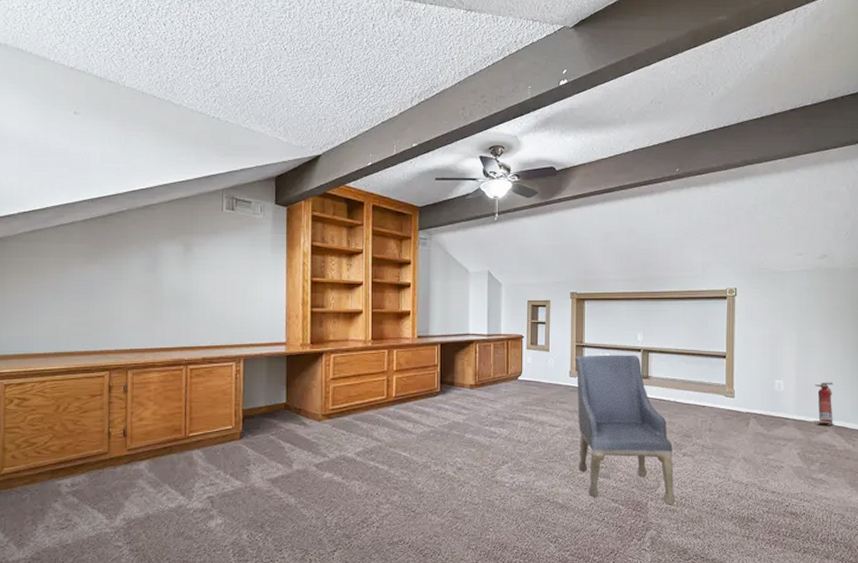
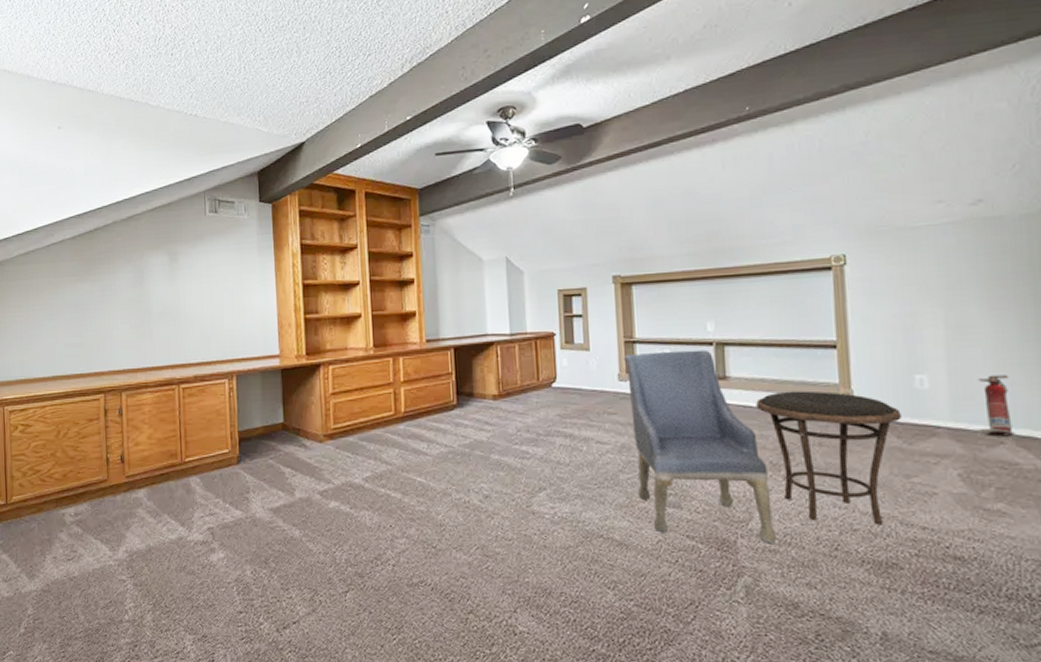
side table: none [668,389,765,490] -> present [756,390,901,526]

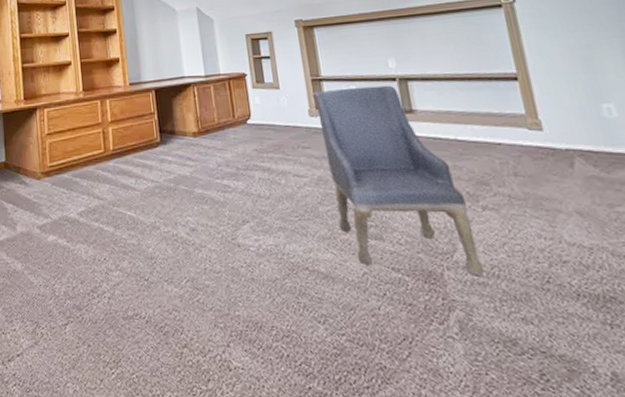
side table: present [756,390,901,526] -> none [445,122,595,257]

